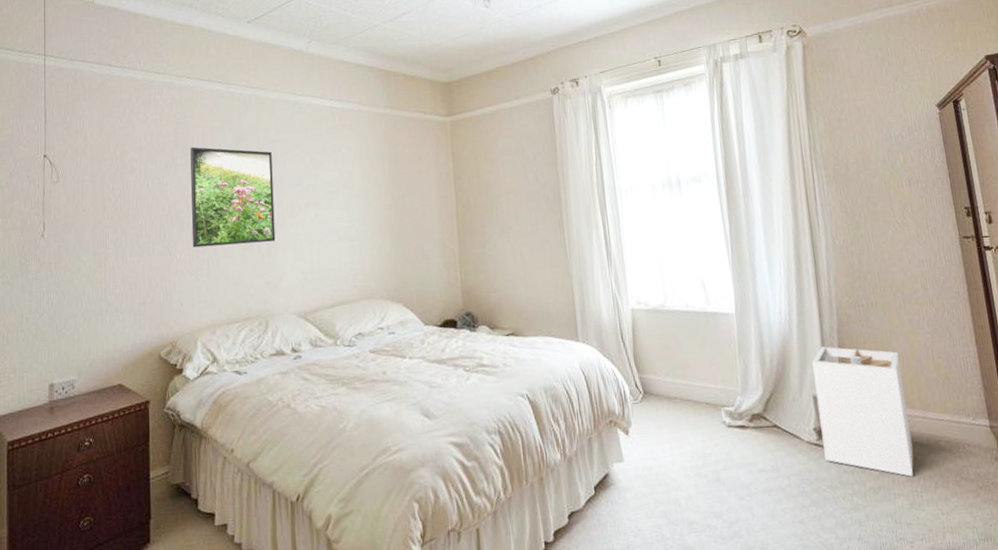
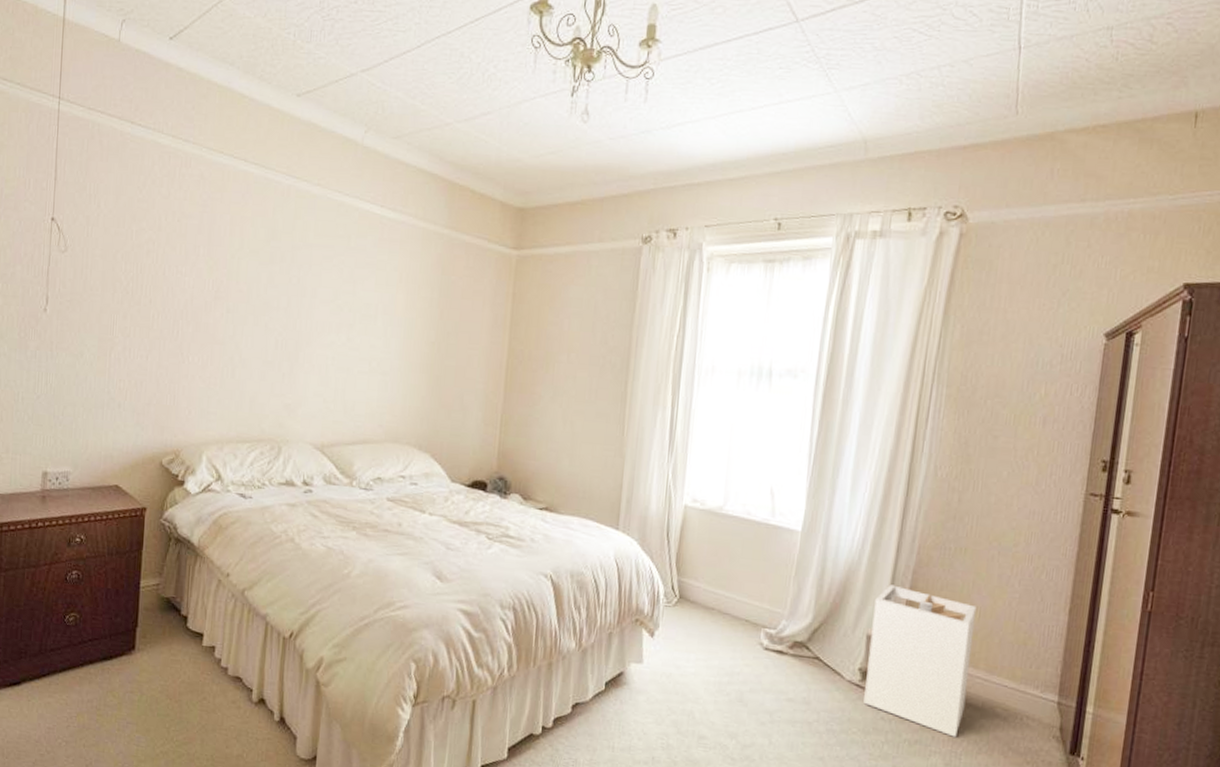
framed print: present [190,147,276,248] -> none [207,236,307,360]

